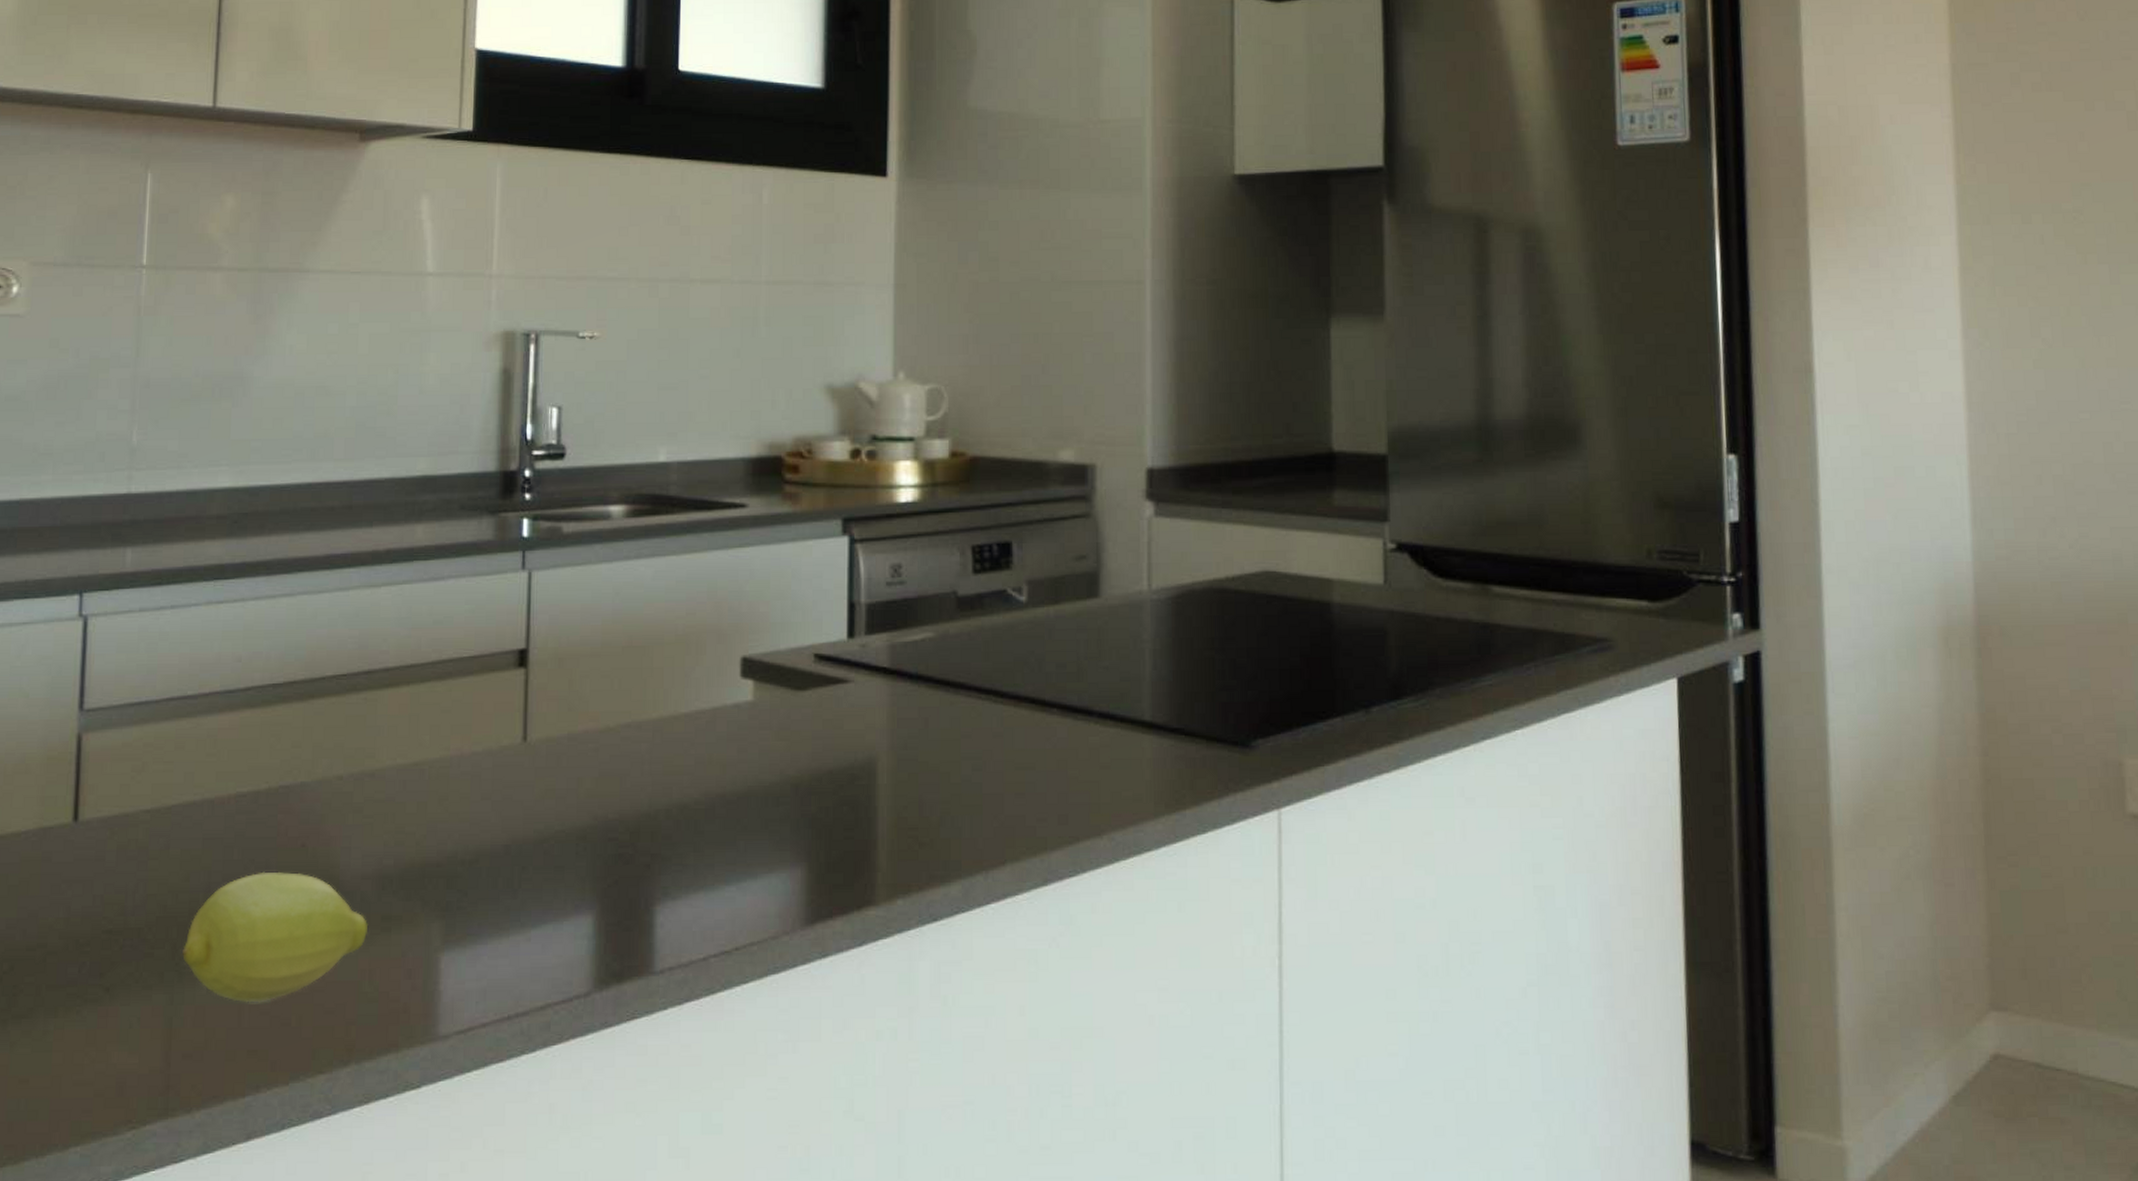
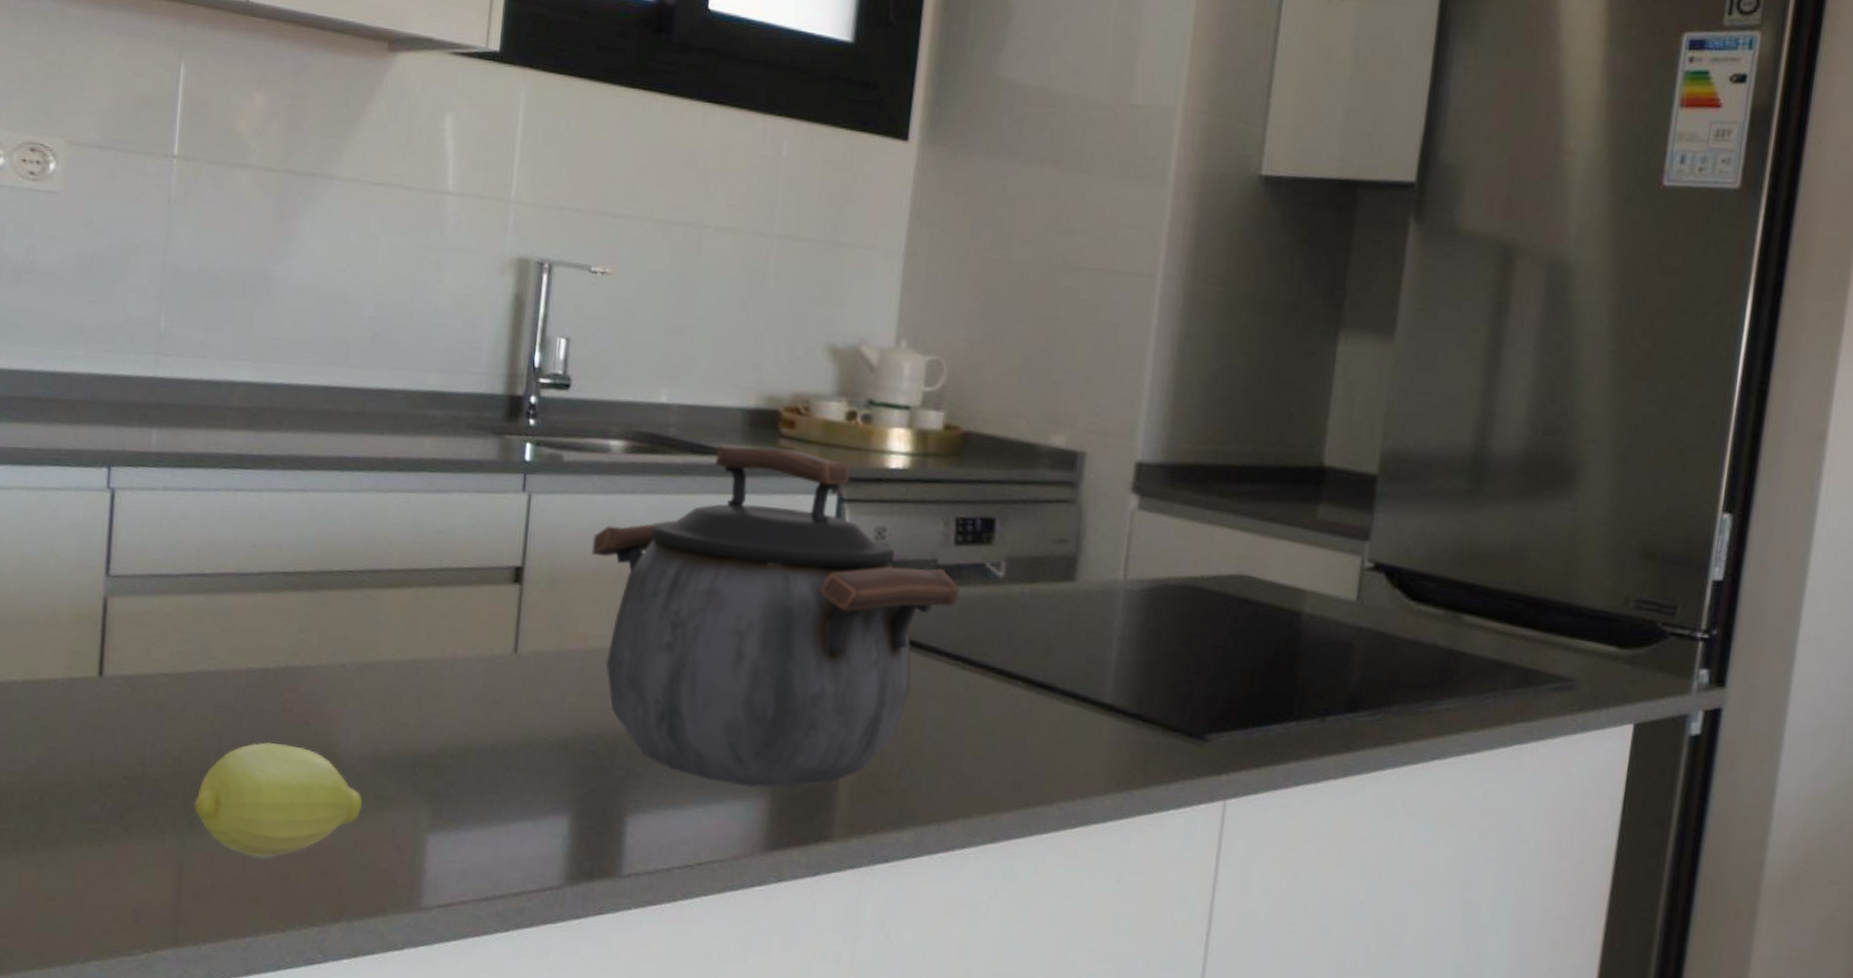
kettle: none [598,495,983,857] -> present [591,445,959,788]

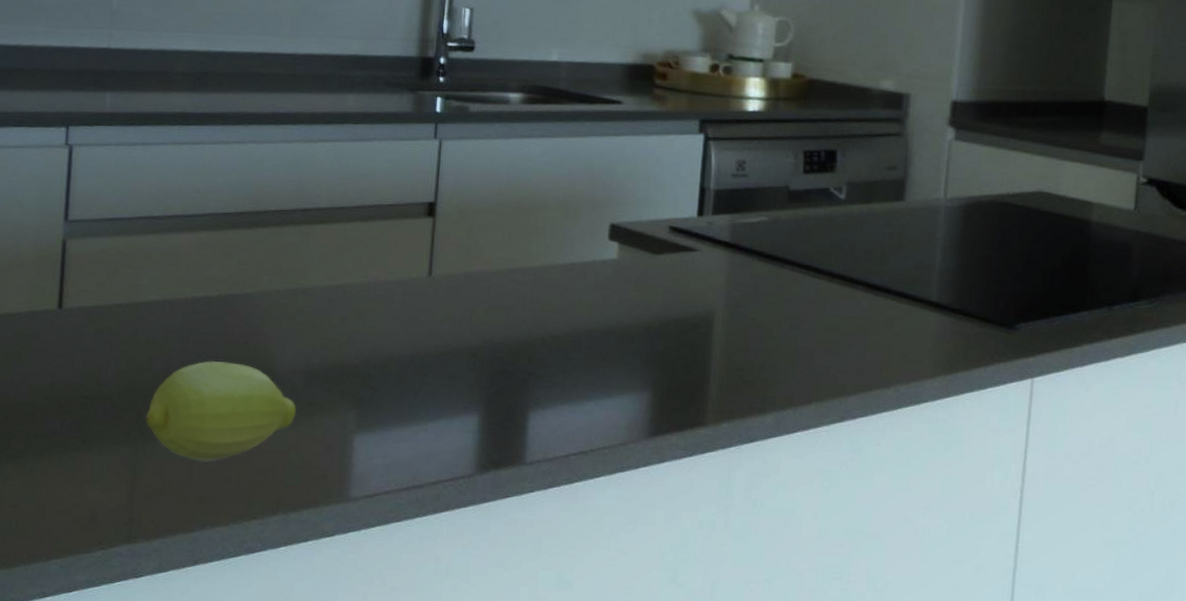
kettle: present [591,445,959,788] -> none [495,95,808,383]

